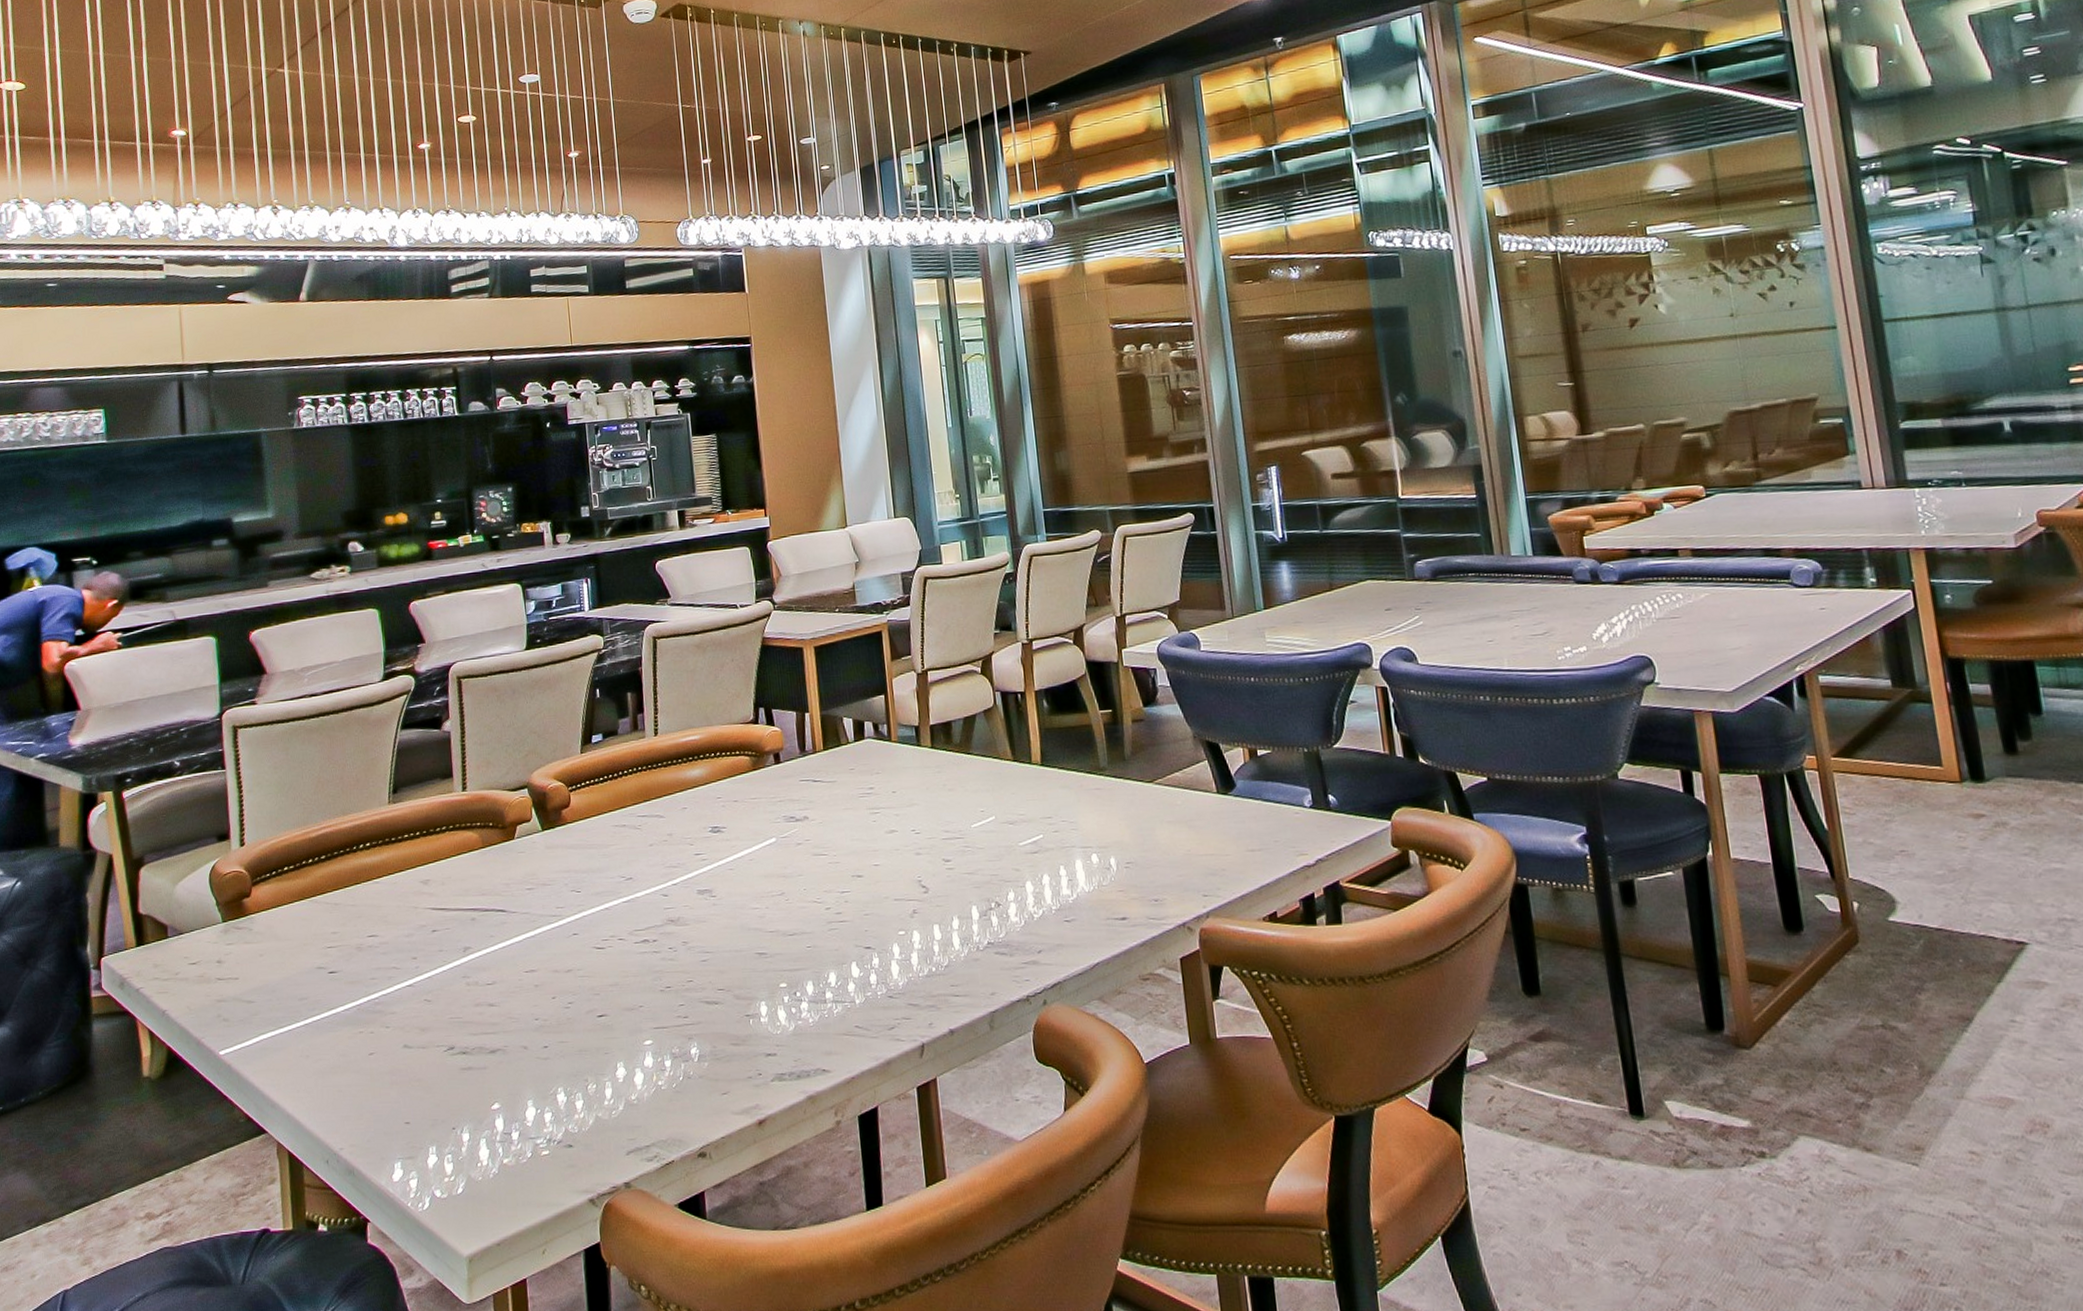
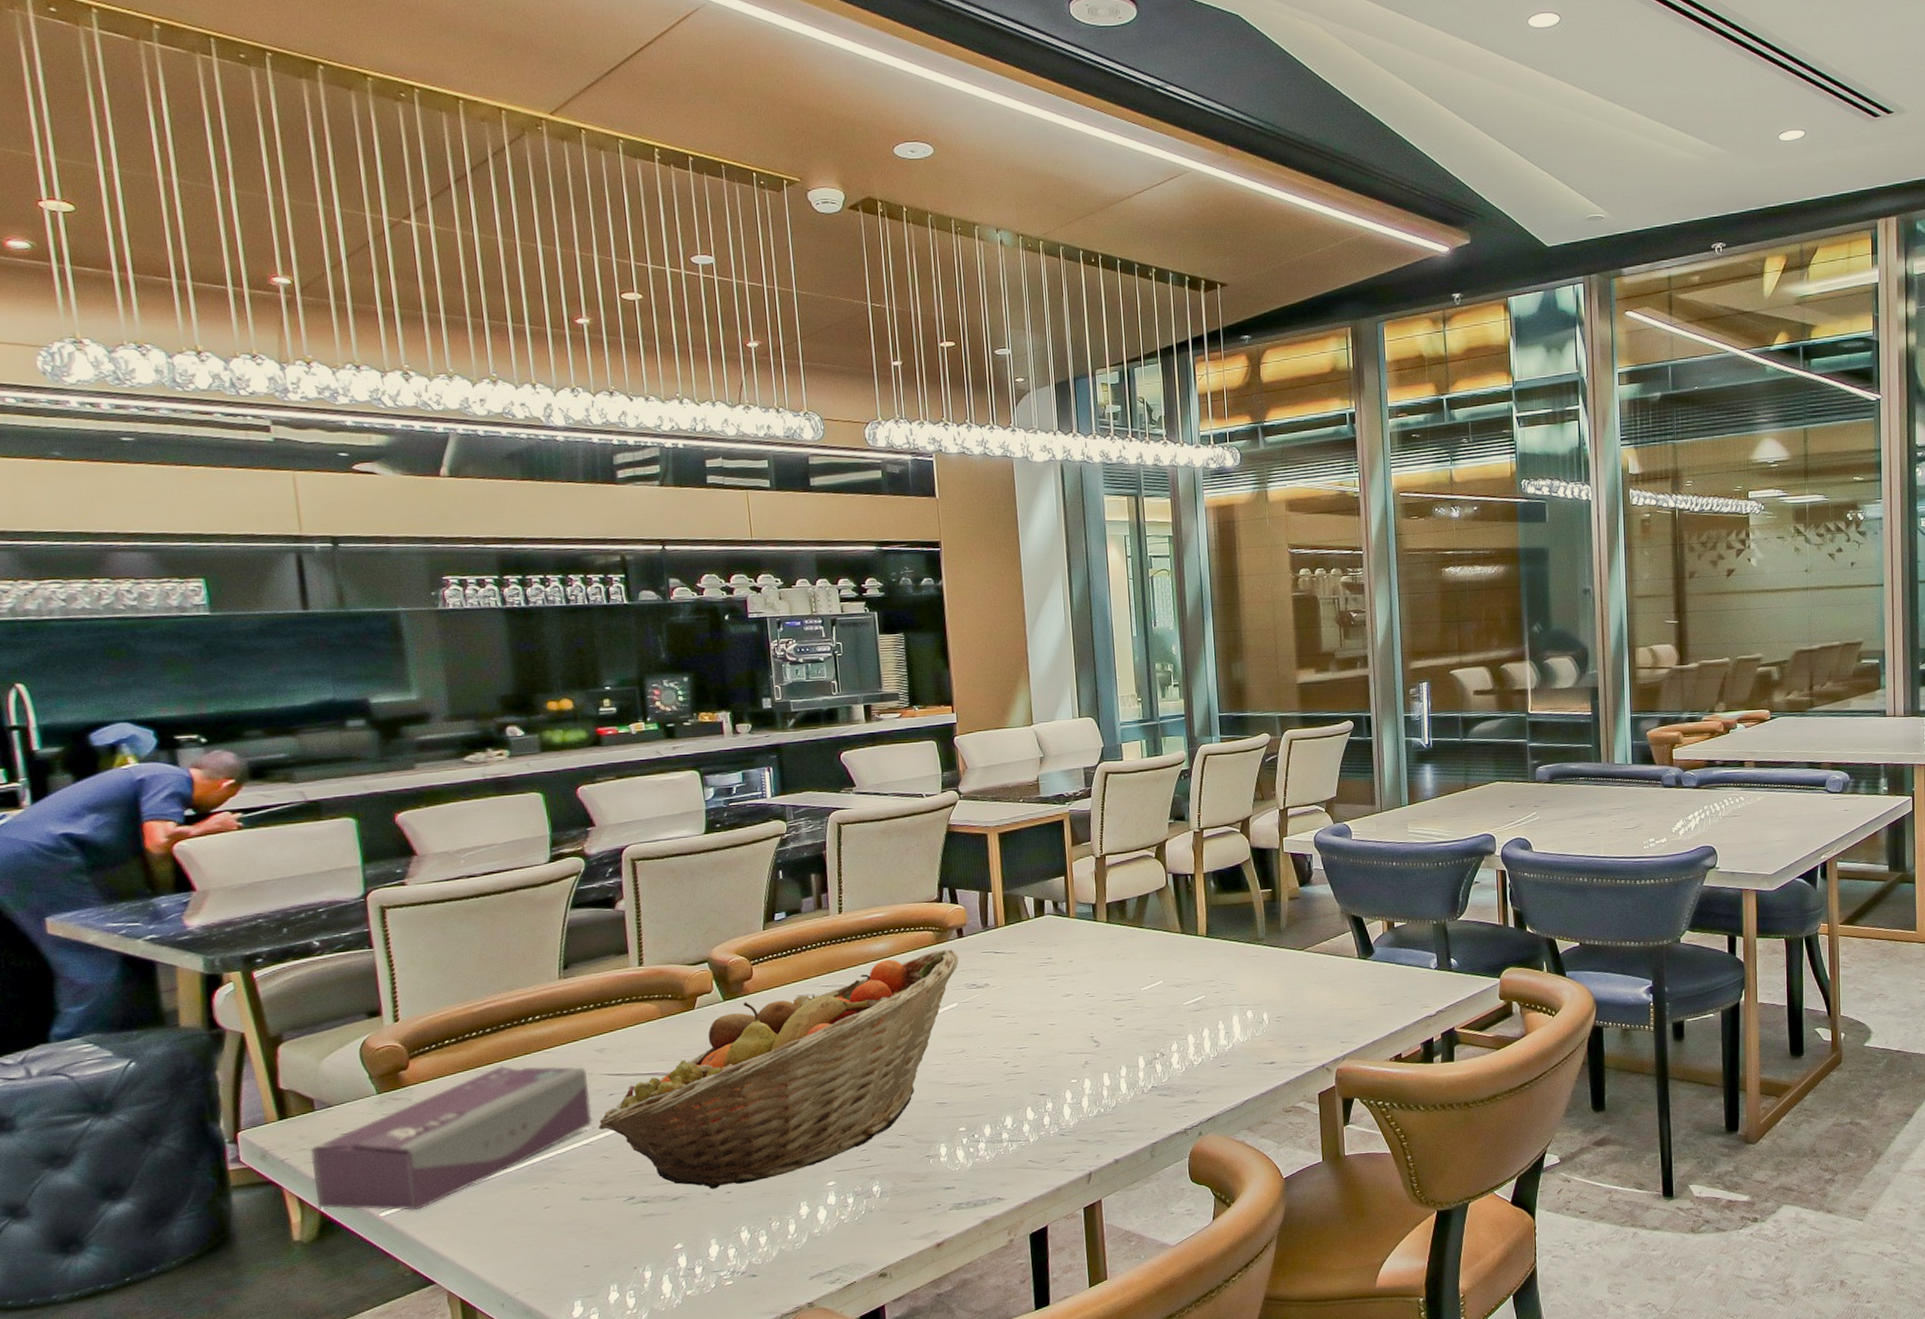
tissue box: none [162,896,416,1051] -> present [311,1066,592,1211]
fruit basket: none [422,776,777,1043] -> present [599,949,959,1189]

